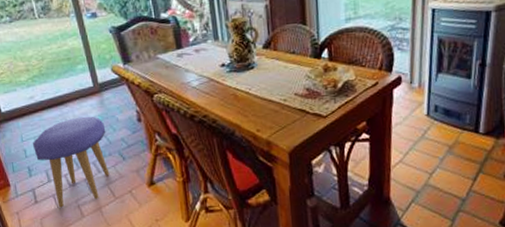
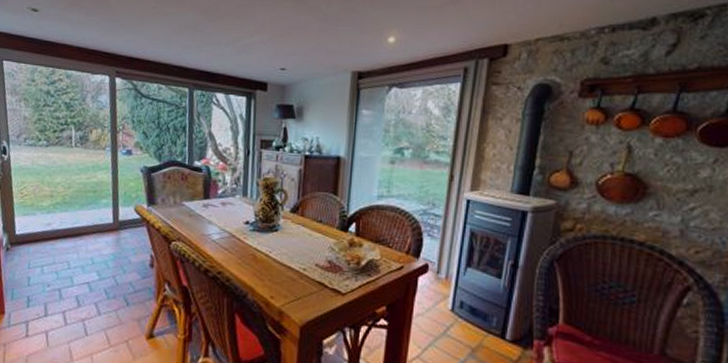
stool: present [32,116,110,208] -> none [38,252,116,347]

